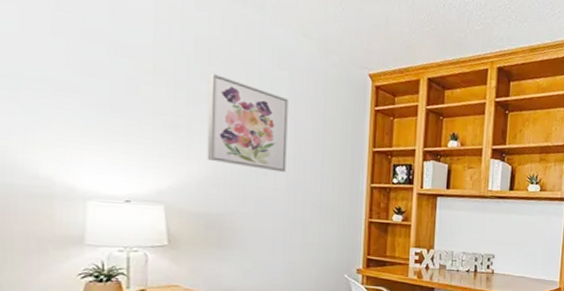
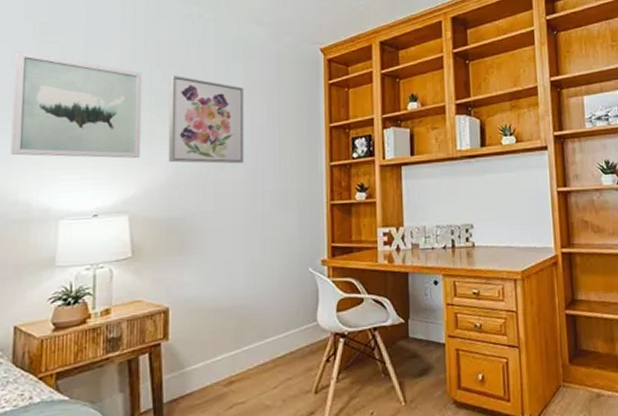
wall art: none [26,14,179,151] -> present [10,51,143,158]

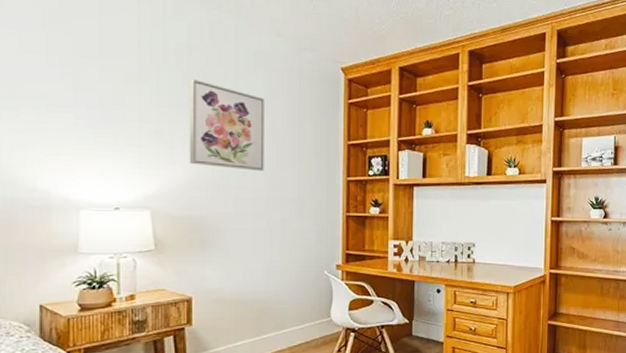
wall art: present [10,51,143,158] -> none [24,37,162,157]

